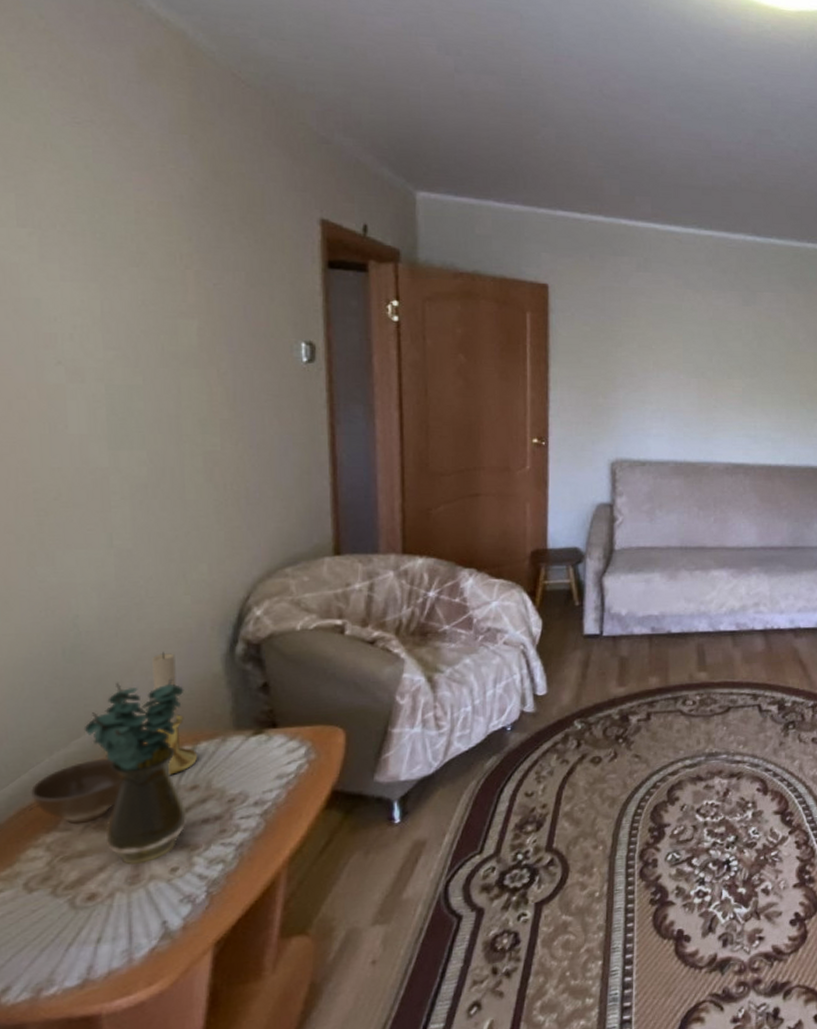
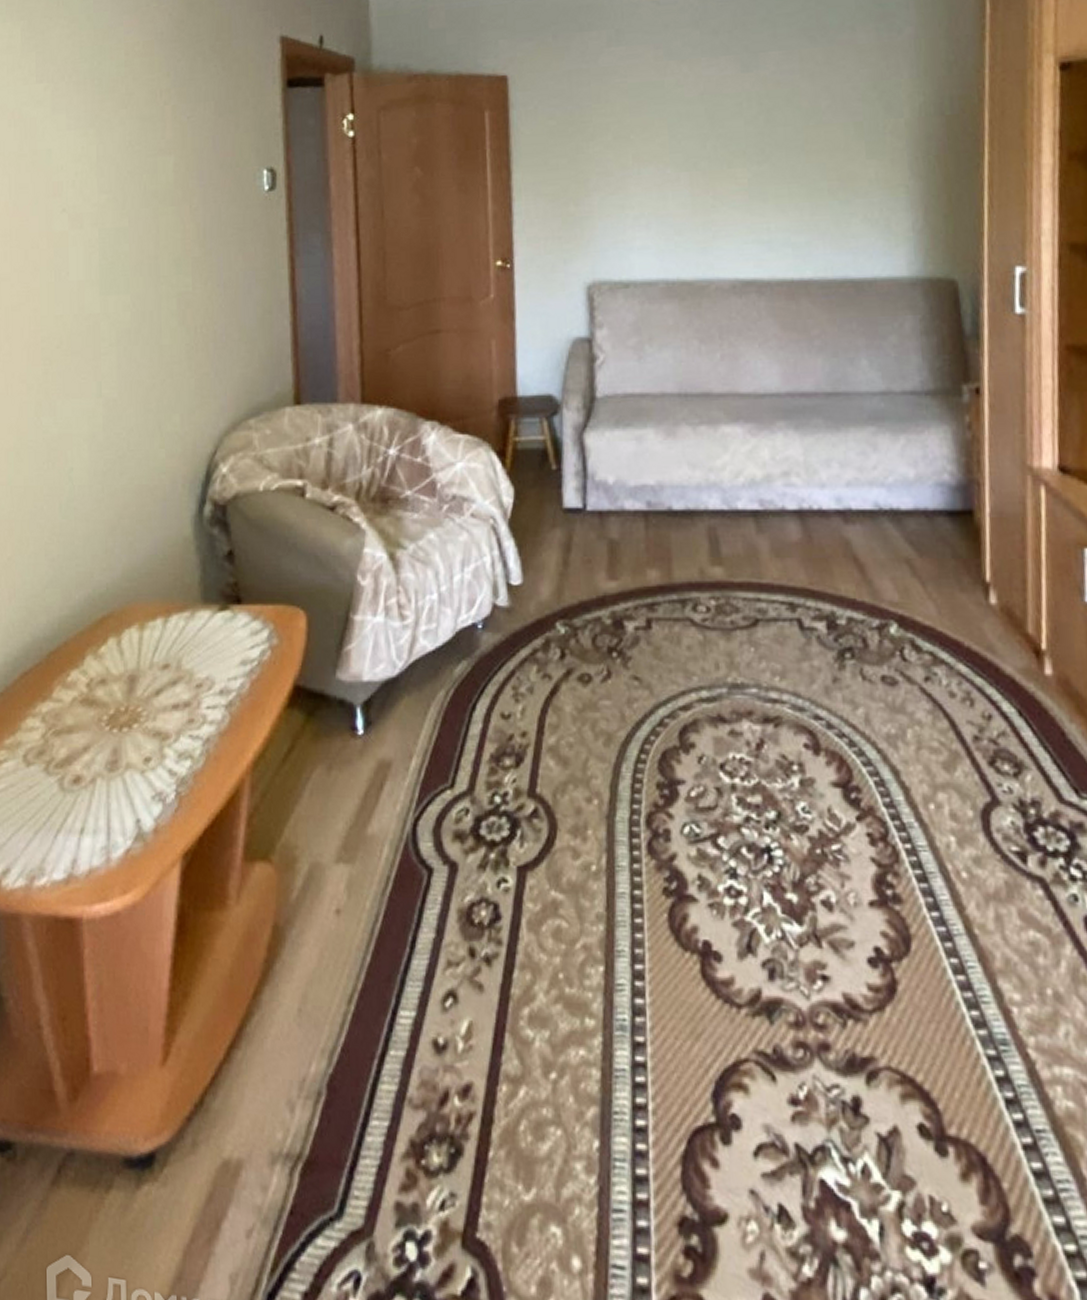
bowl: present [29,758,121,825] -> none [30,624,104,696]
vase: present [83,678,187,865] -> none [74,540,160,749]
candle holder: present [152,652,198,775] -> none [132,511,170,649]

